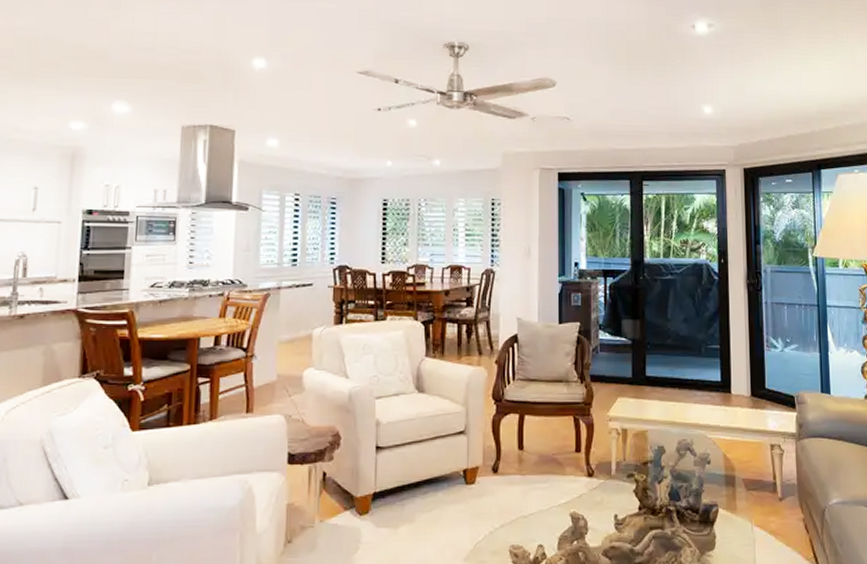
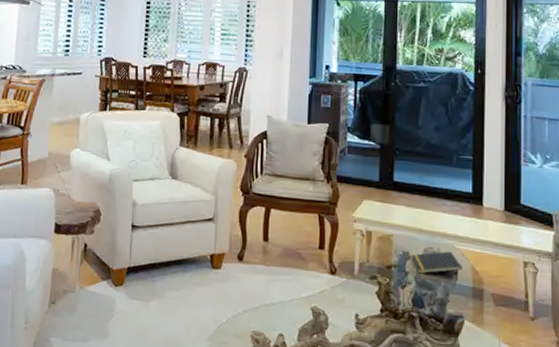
notepad: none [665,441,715,467] -> present [410,251,462,274]

